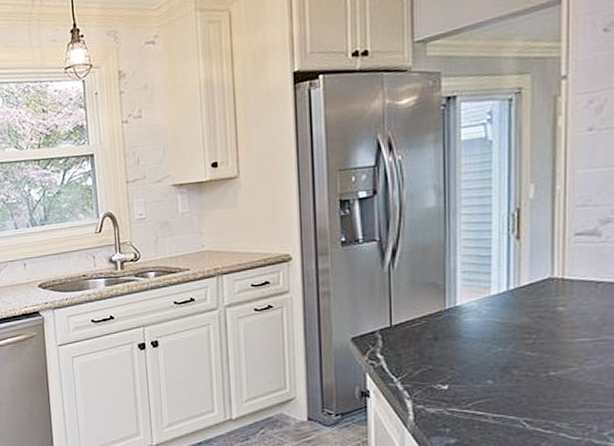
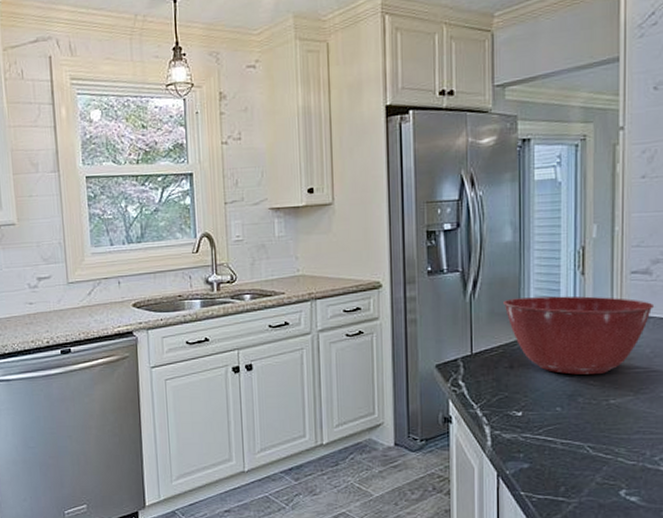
mixing bowl: none [426,261,602,345] -> present [503,296,653,375]

